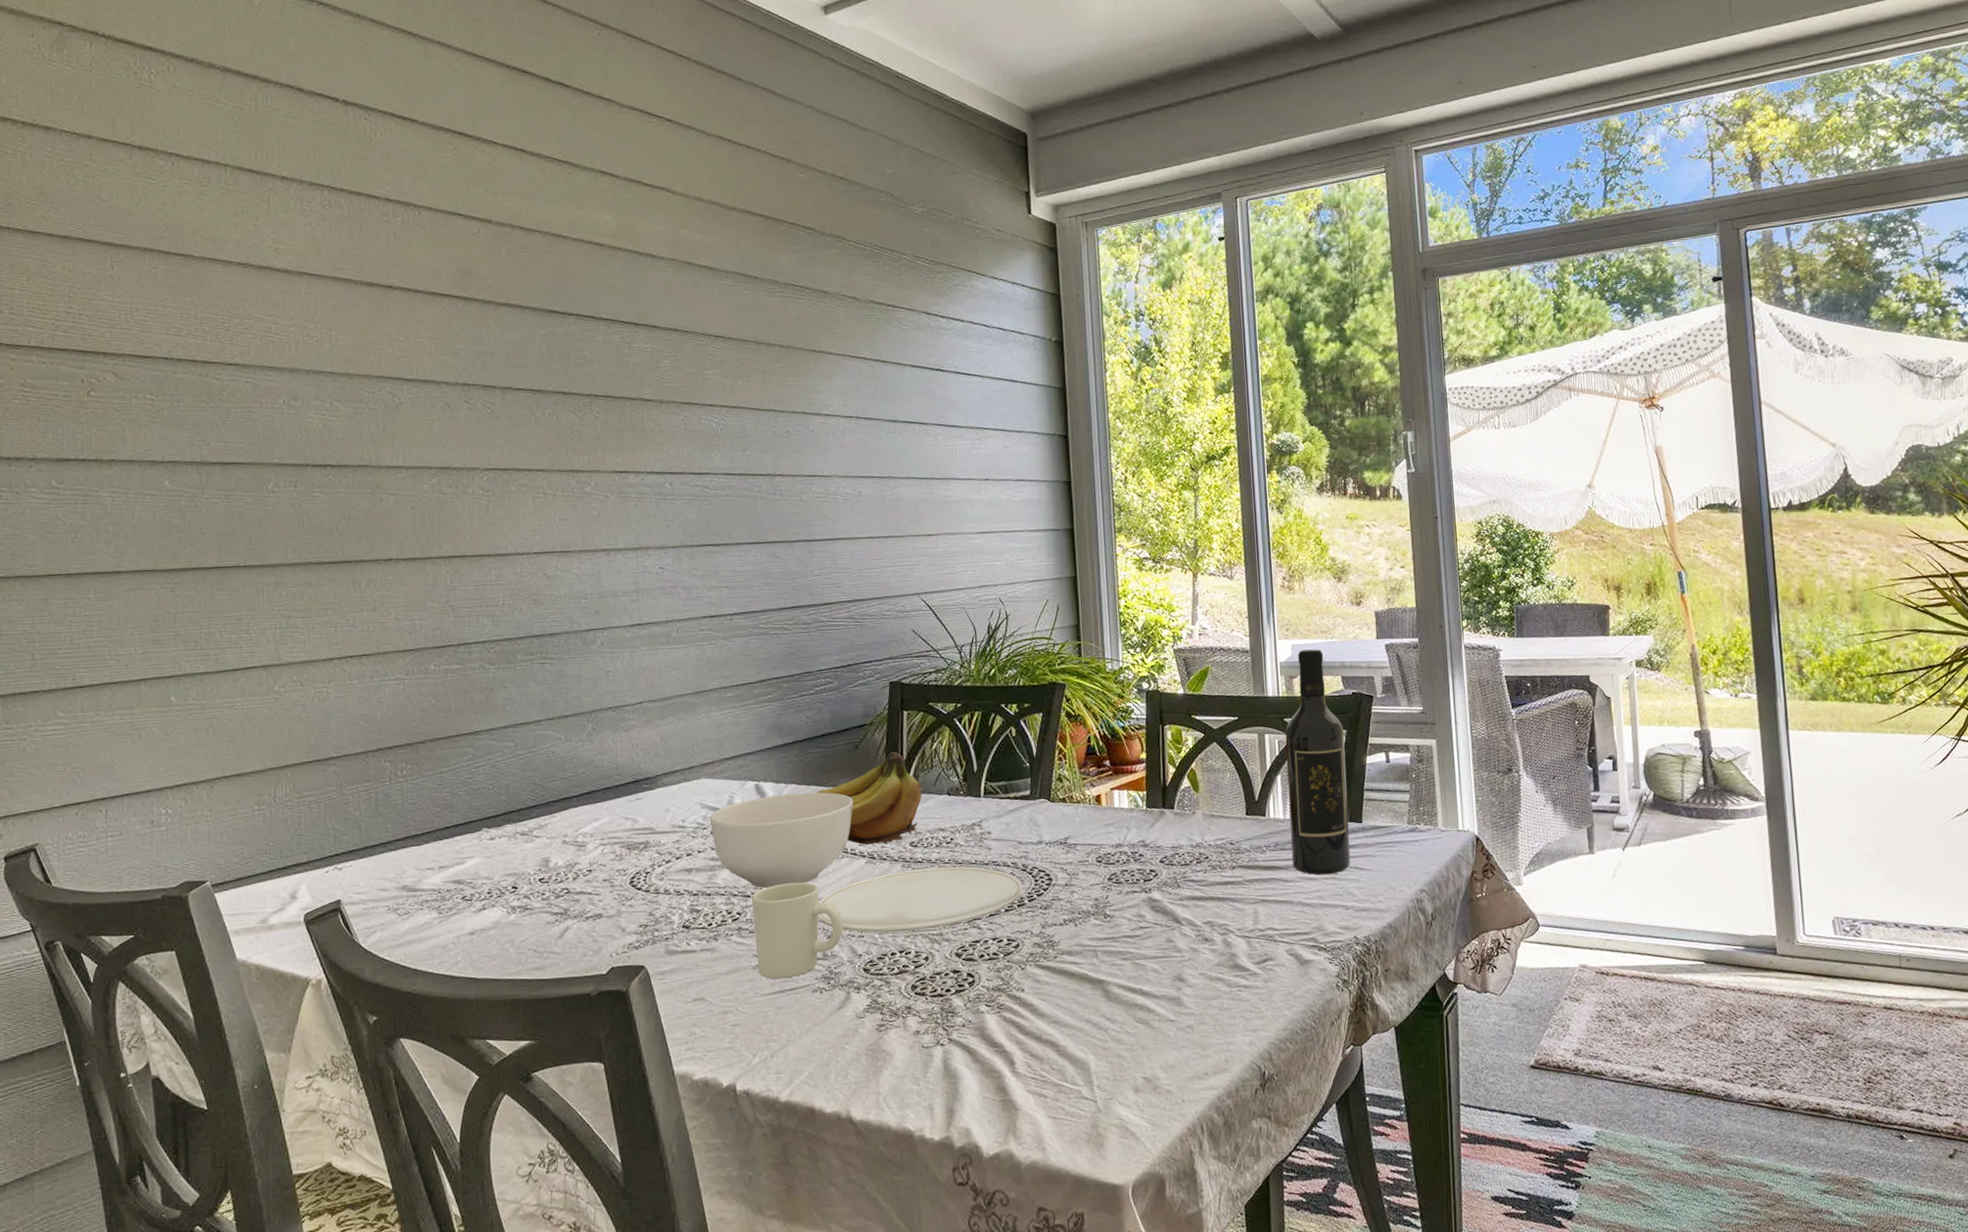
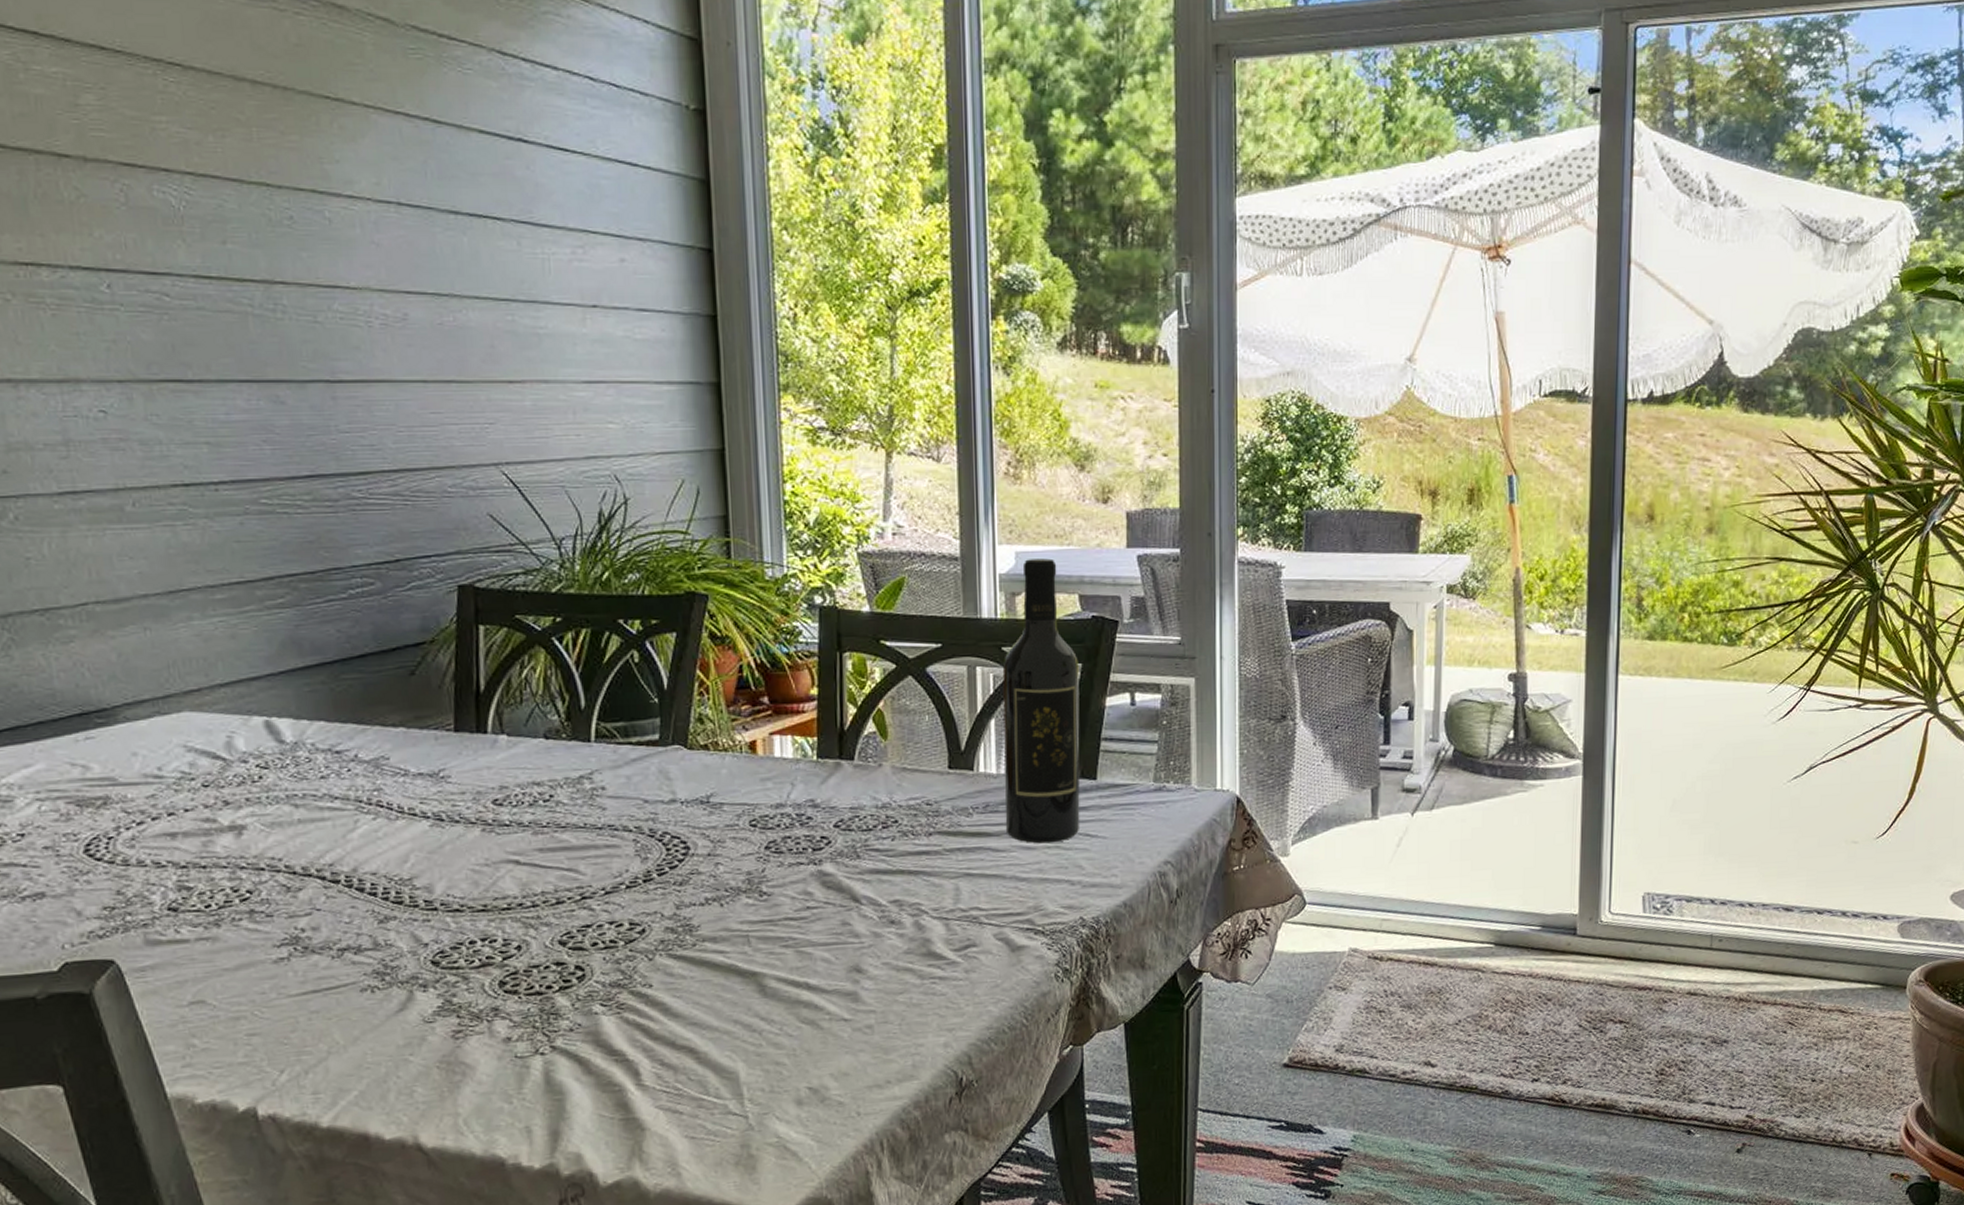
bowl: present [709,792,854,888] -> none [198,732,411,859]
mug: present [752,882,844,980] -> none [267,850,401,976]
fruit: present [816,752,922,845] -> none [355,680,509,803]
plate: present [817,866,1023,933] -> none [363,831,650,916]

